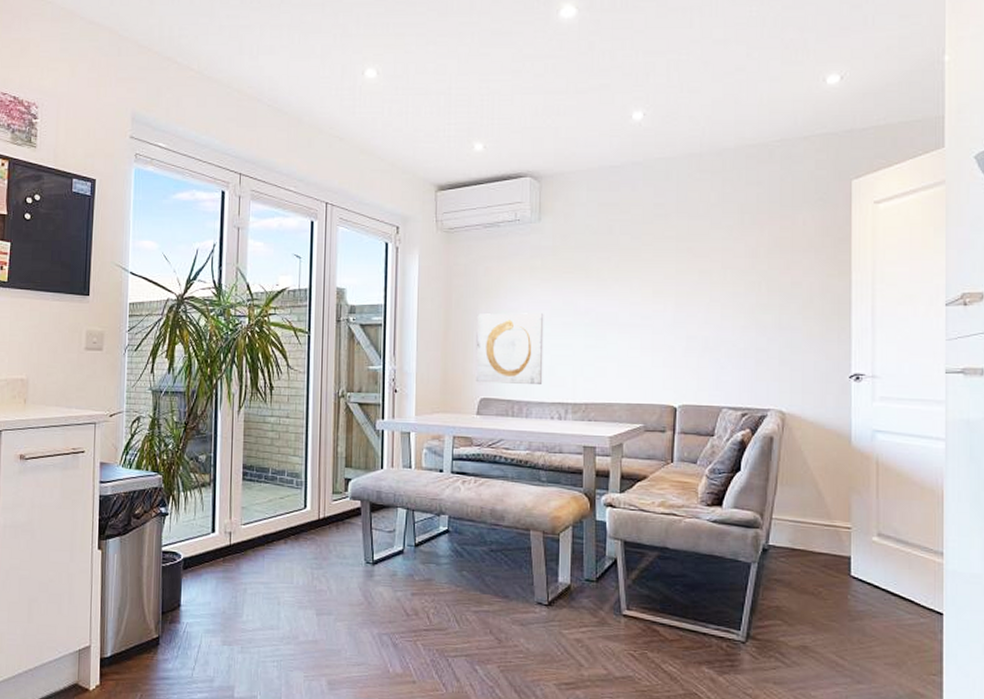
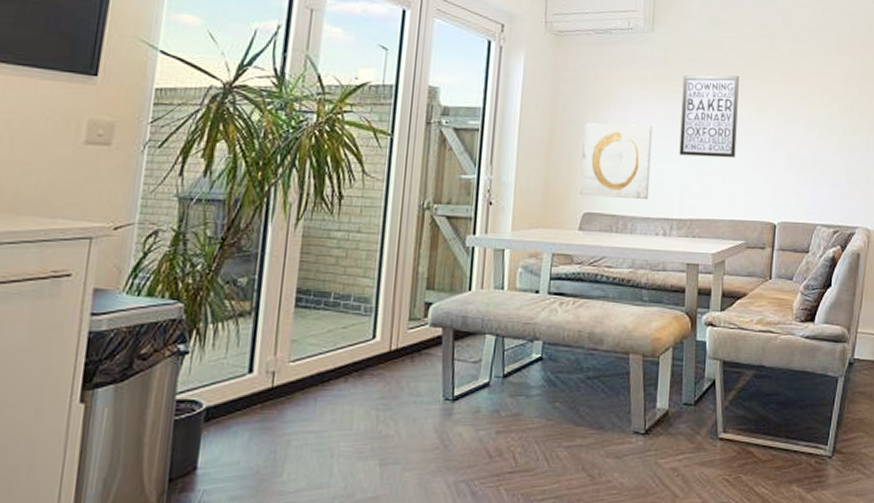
wall art: none [571,258,632,342] -> present [679,74,739,158]

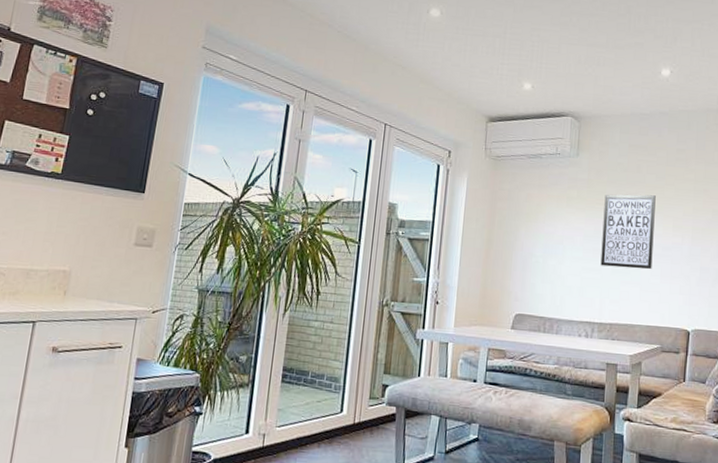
wall art: present [579,122,653,200] -> none [512,235,577,305]

